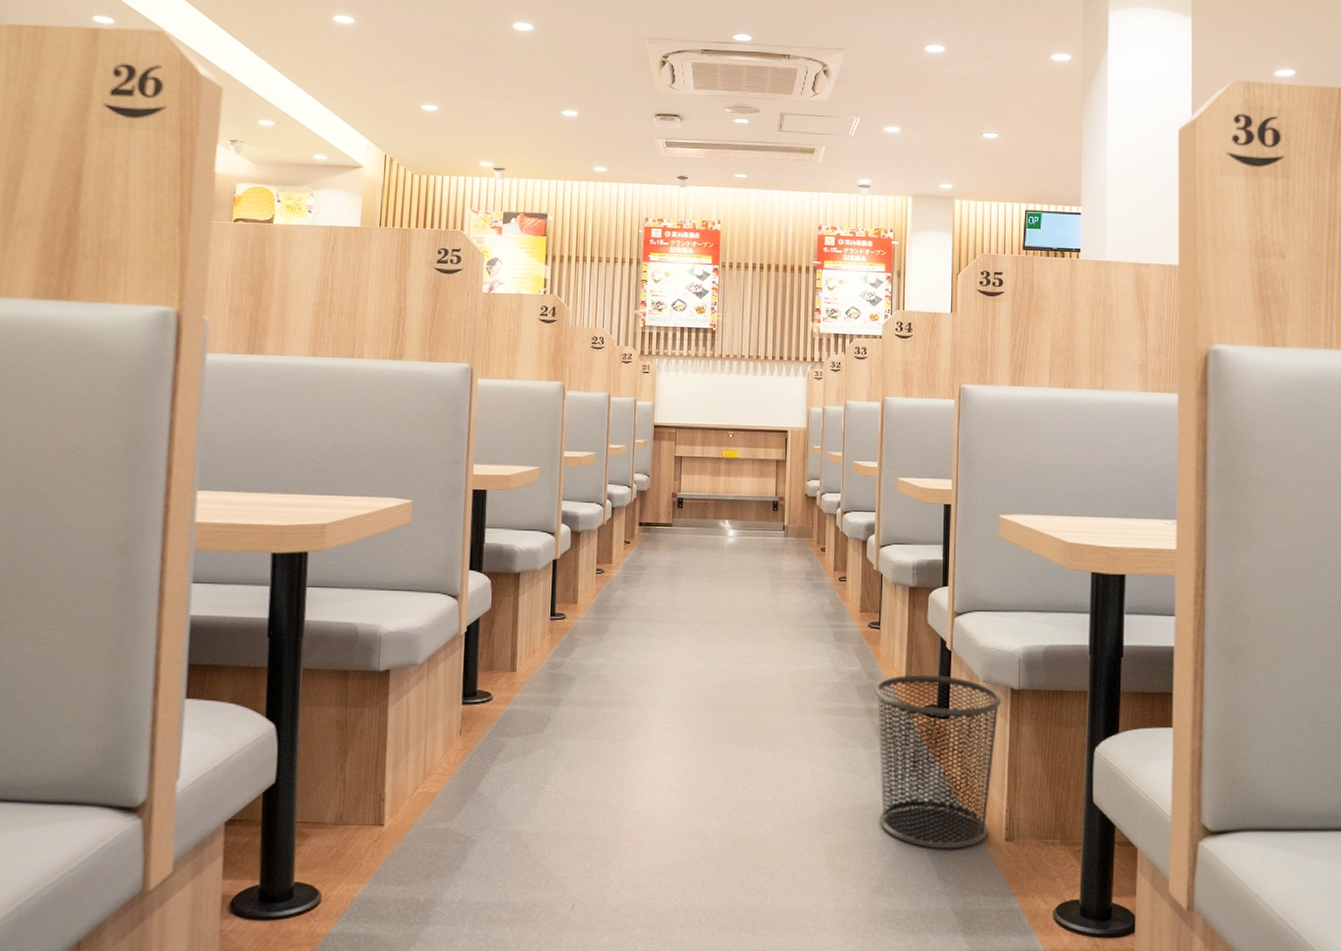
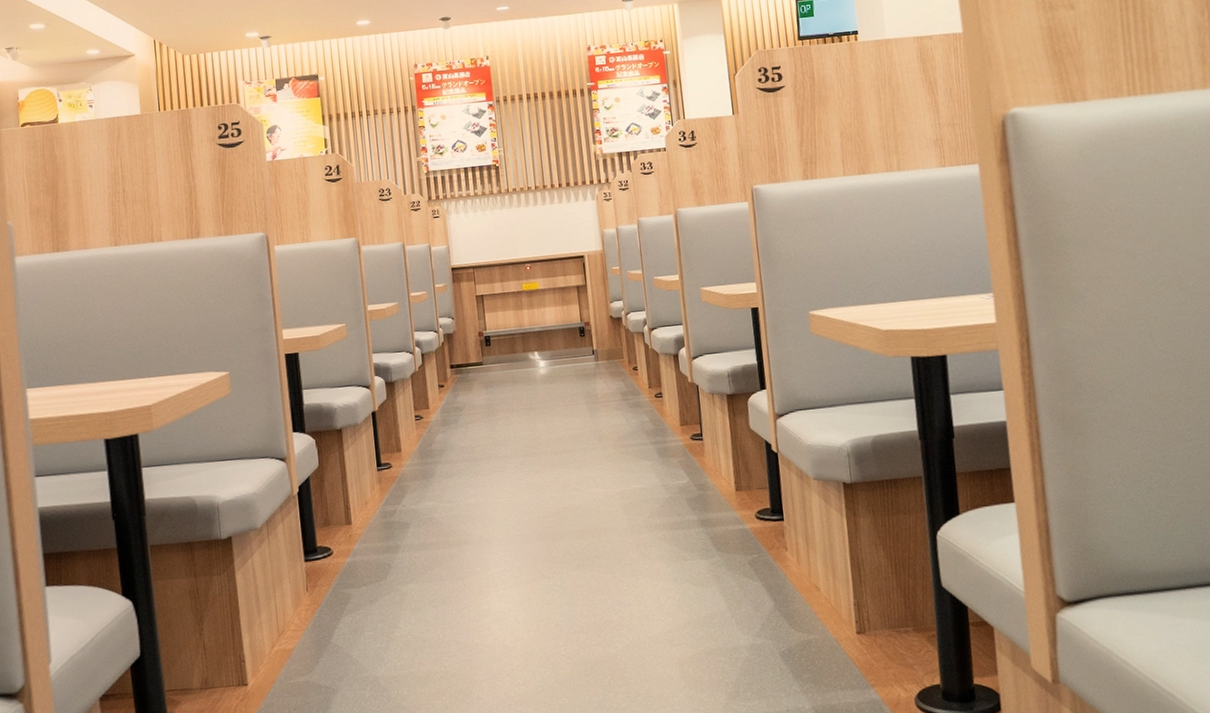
trash can: present [874,674,1002,849] -> none [704,478,838,650]

